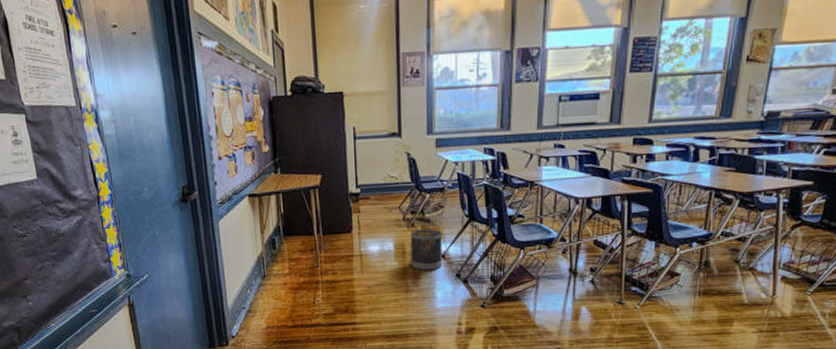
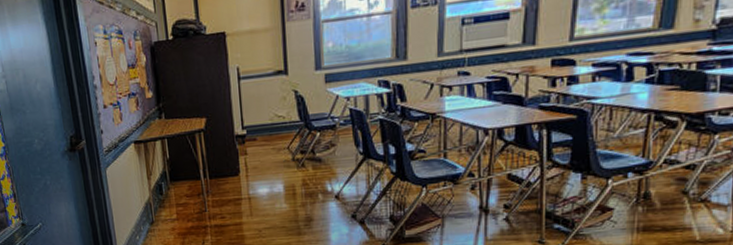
wastebasket: present [410,229,443,270] -> none [301,168,336,212]

